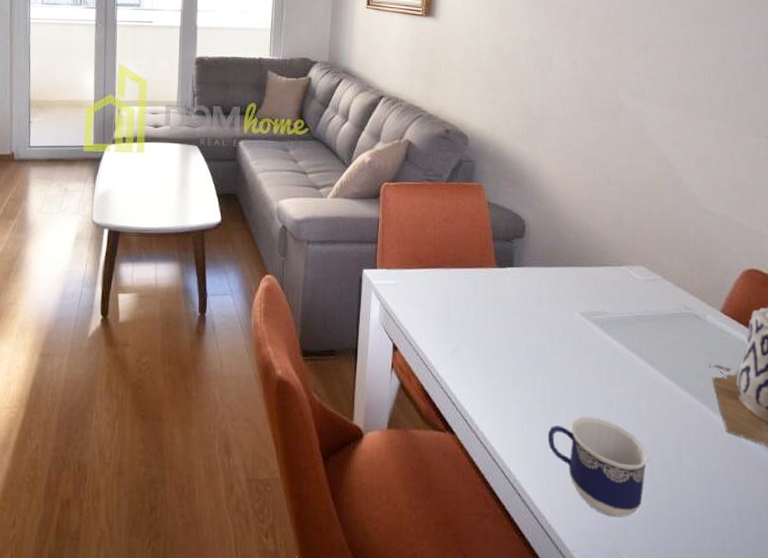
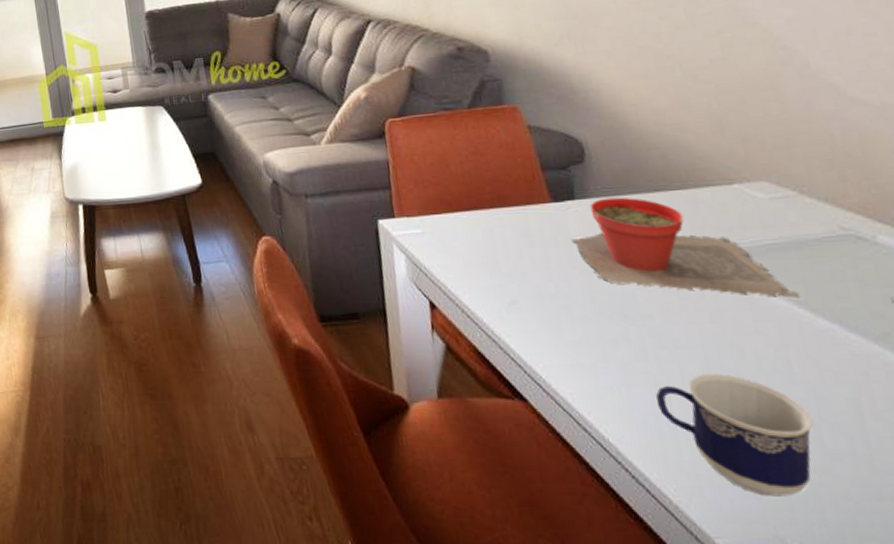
plant pot: none [506,268,654,360] -> present [572,197,801,298]

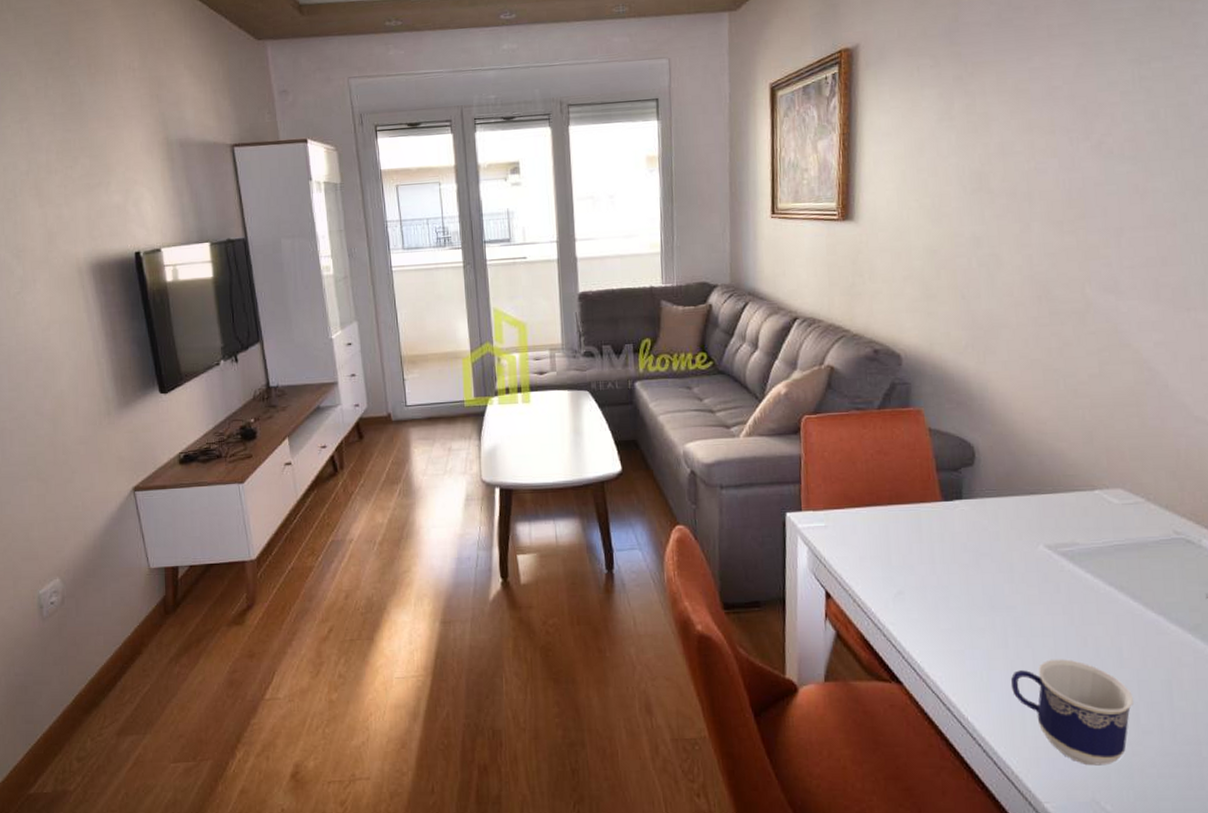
plant pot: present [572,197,801,298] -> none [956,498,1137,593]

